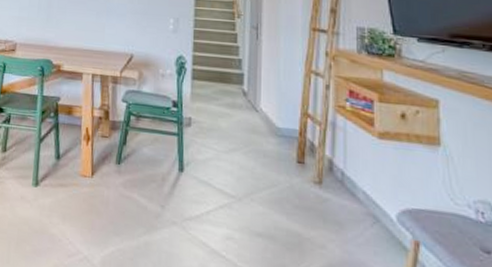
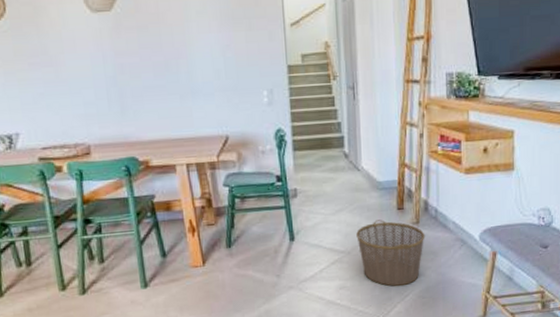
basket: none [249,169,329,255] -> present [356,219,425,287]

